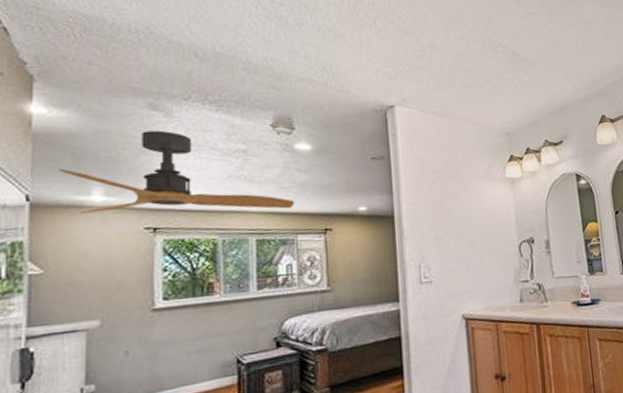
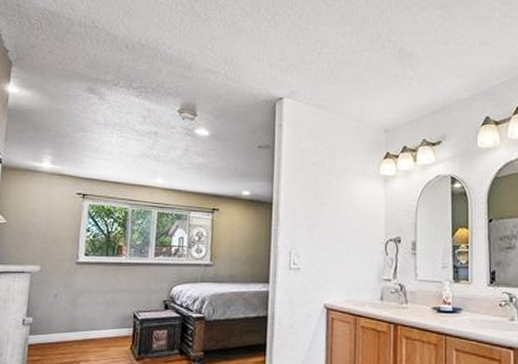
ceiling fan: present [59,130,295,214] -> none [23,111,191,187]

